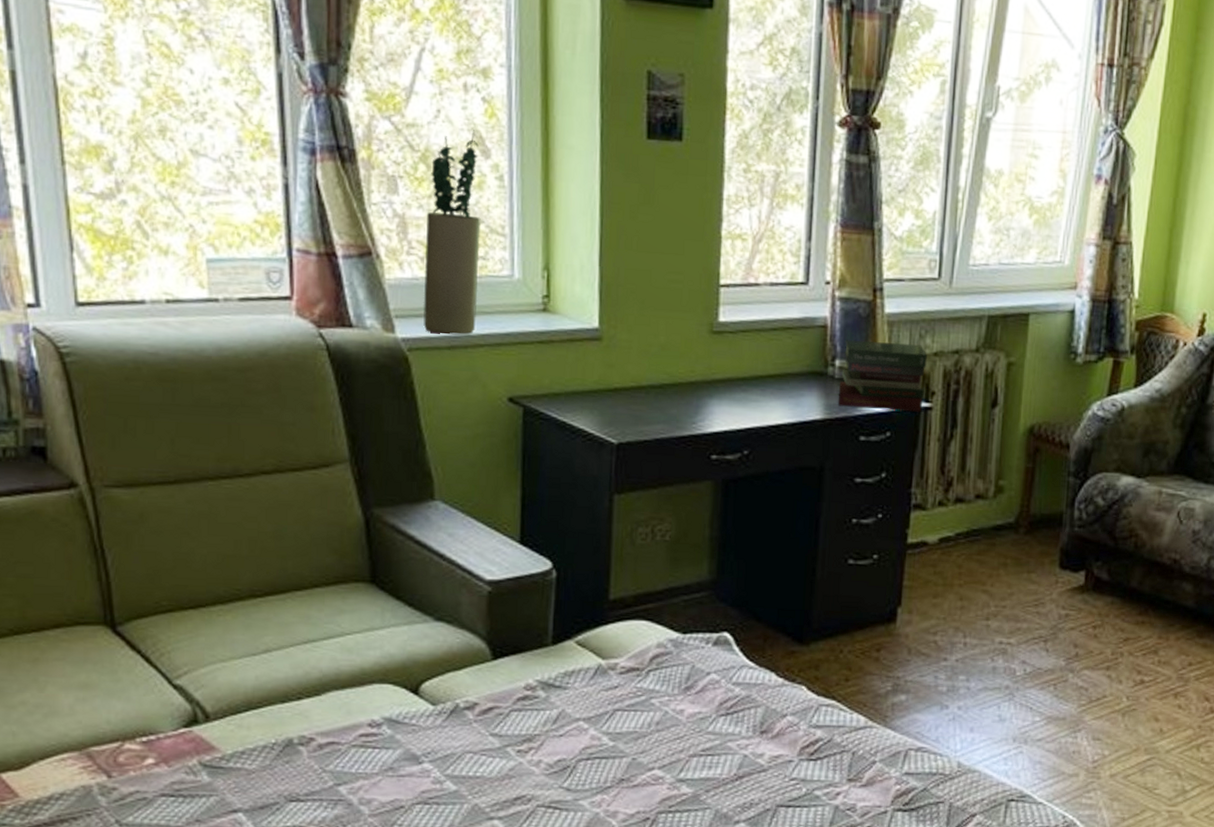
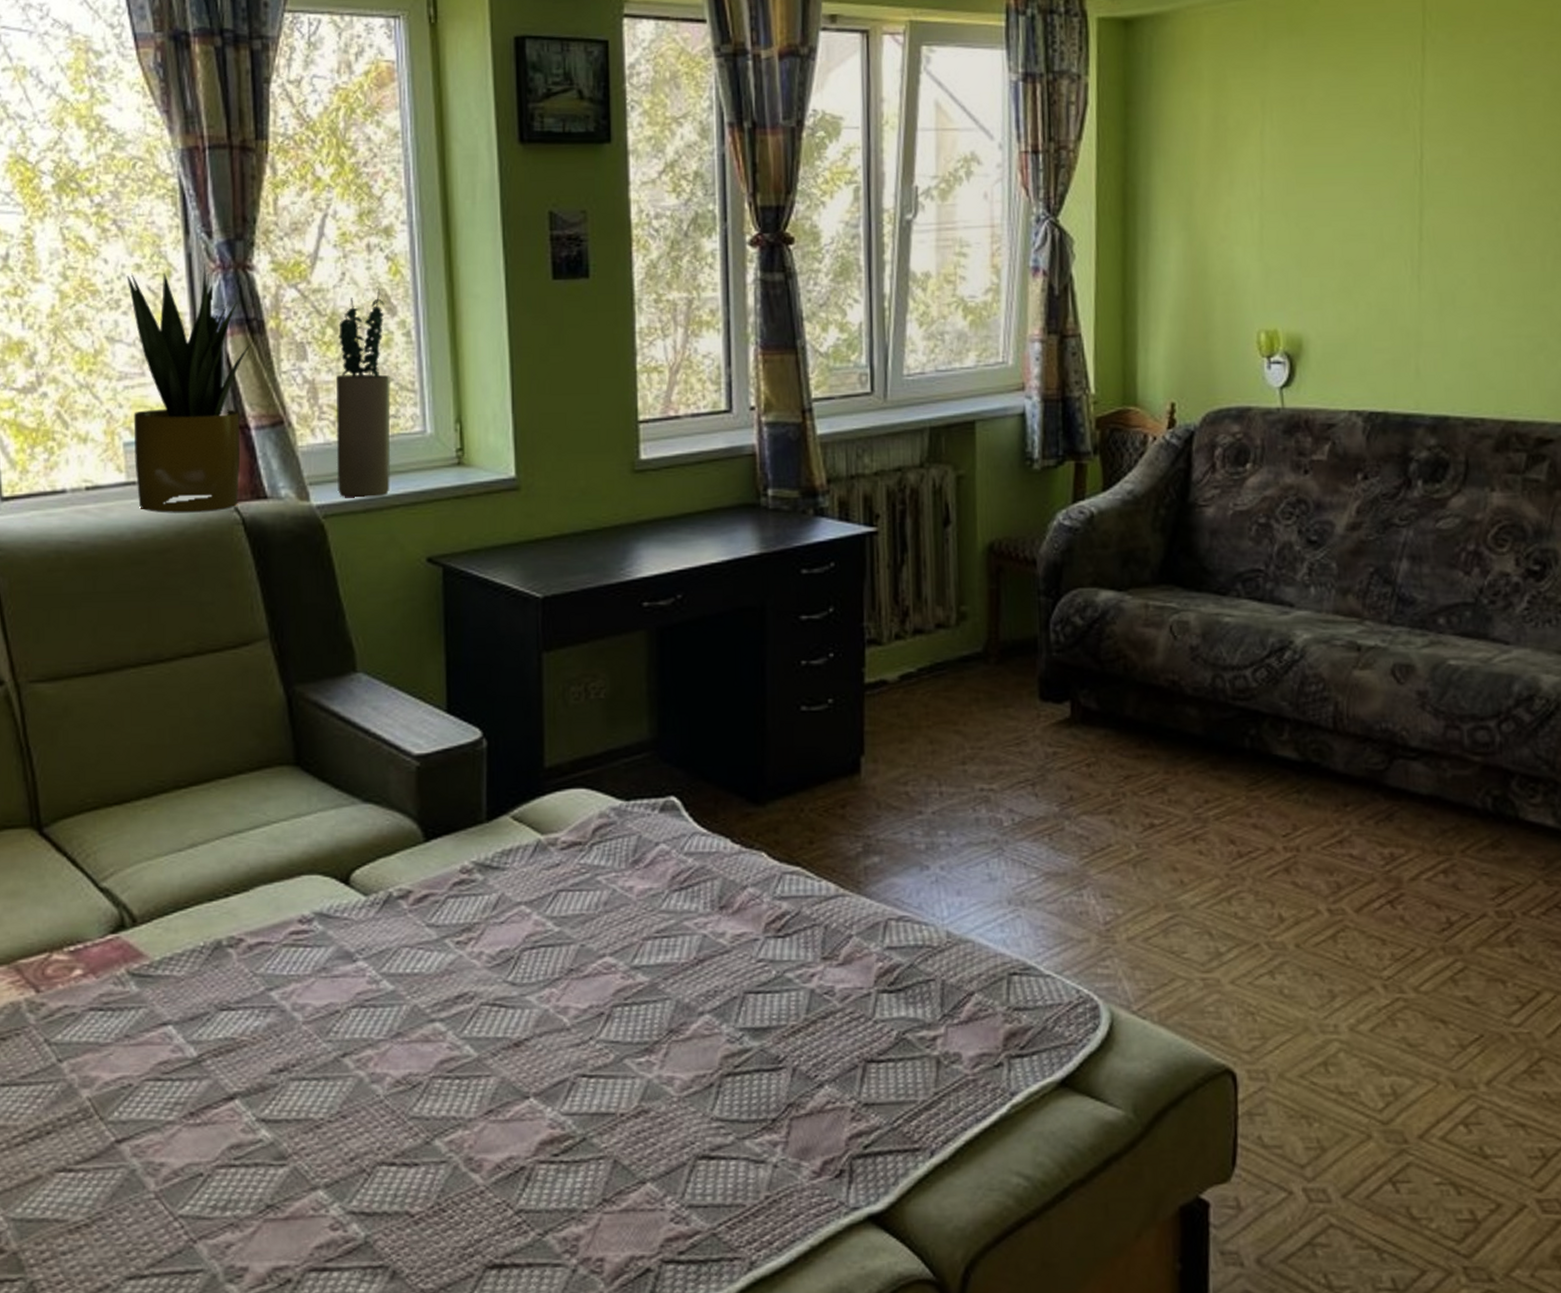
planter: none [213,84,347,336] -> present [127,263,256,514]
books: present [837,340,927,412] -> none [774,465,867,539]

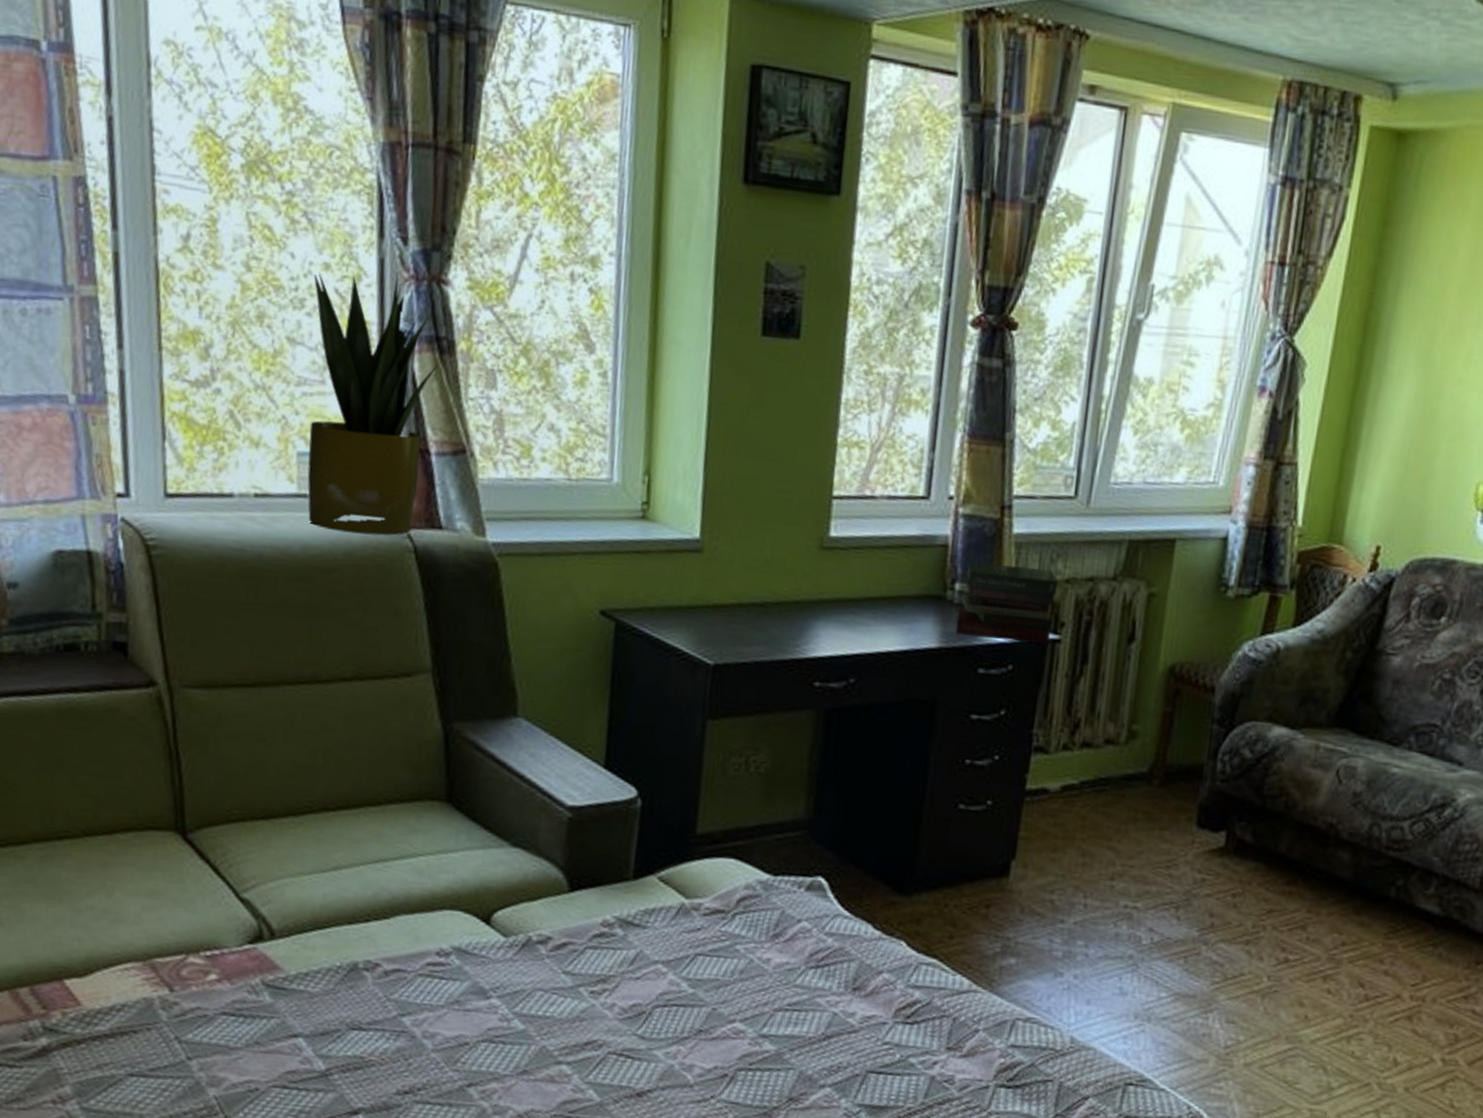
vase: present [336,289,391,498] -> none [515,322,583,542]
books: none [774,465,867,539] -> present [955,562,1058,645]

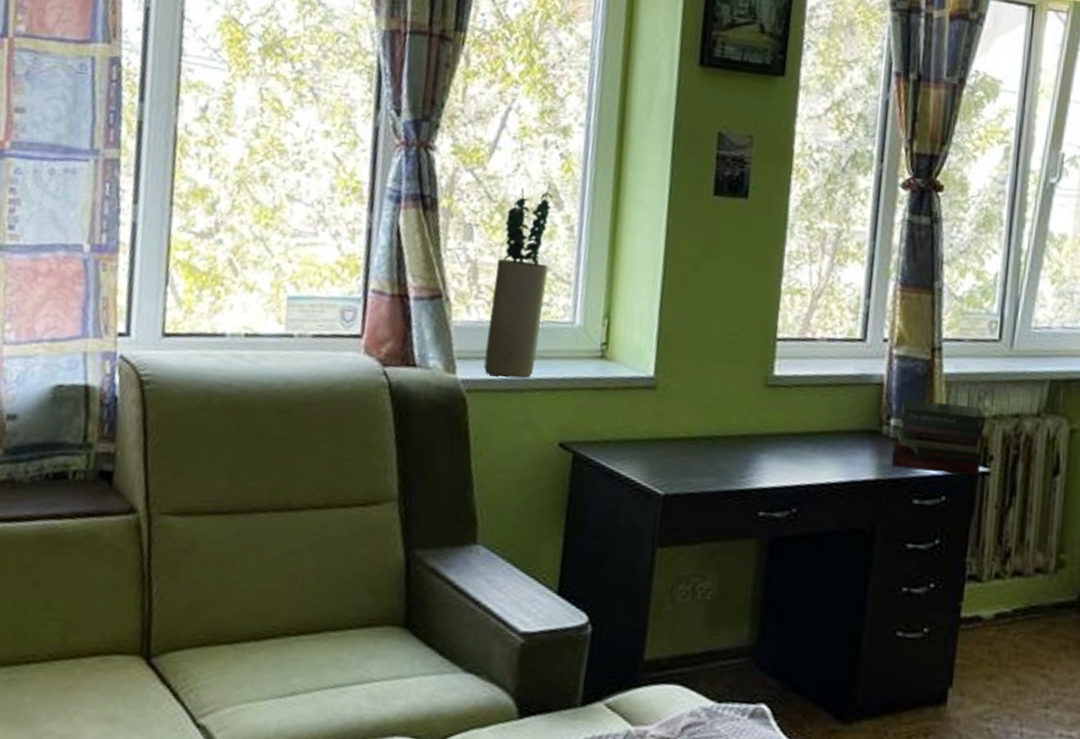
planter: present [307,271,445,536] -> none [293,138,428,373]
vase: none [515,322,583,542] -> present [483,183,553,379]

